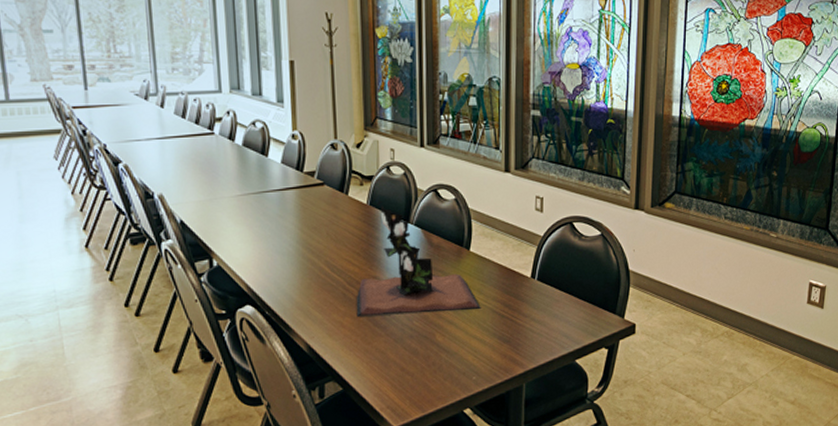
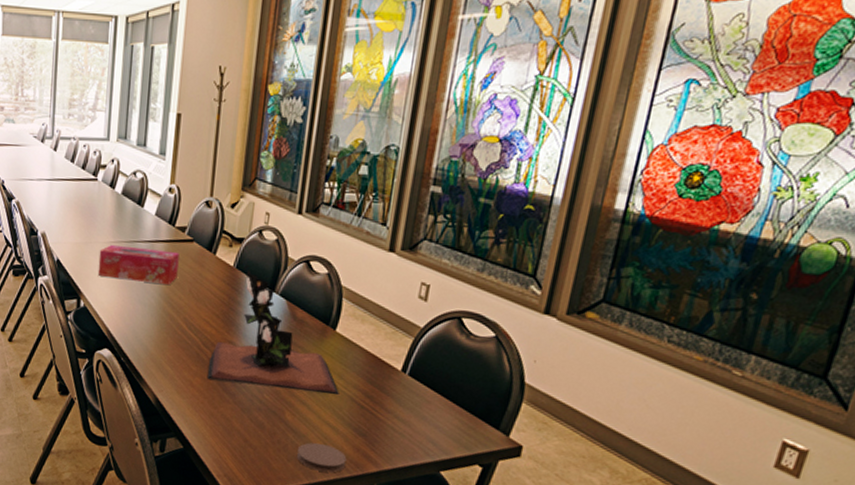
tissue box: none [226,197,313,232] -> present [97,244,179,285]
coaster: none [452,357,497,383] -> present [297,442,347,473]

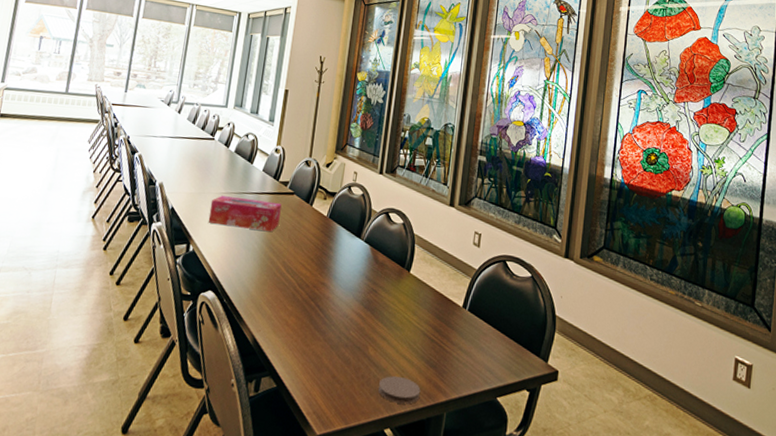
plant: present [207,270,339,396] -> none [301,219,414,331]

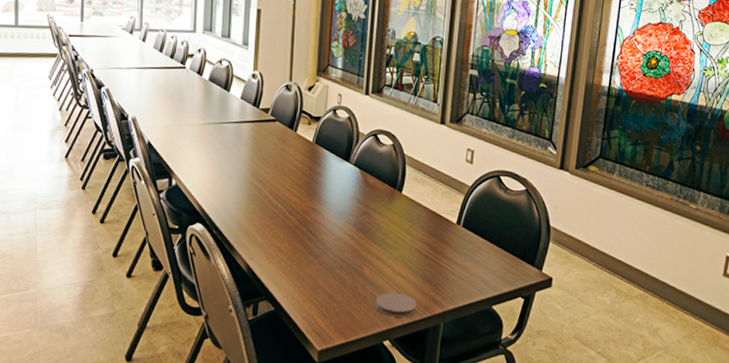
tissue box: present [208,195,282,231] -> none [188,126,264,160]

